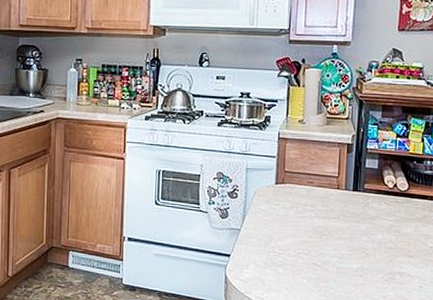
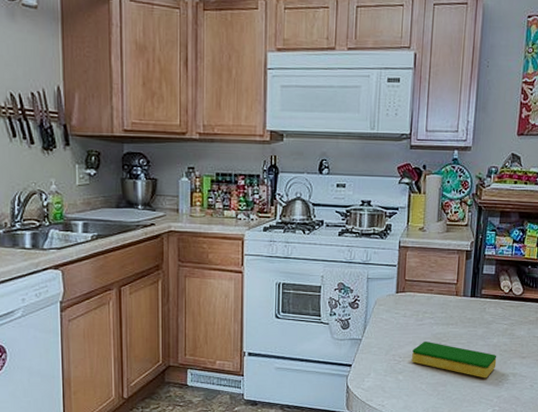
dish sponge: none [292,235,382,276] -> present [412,342,497,378]

